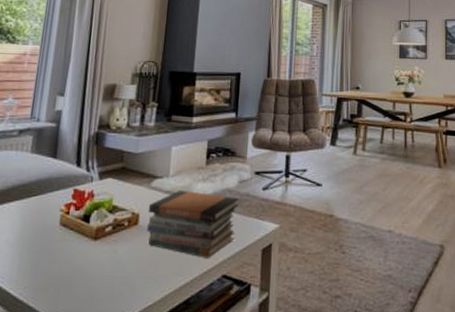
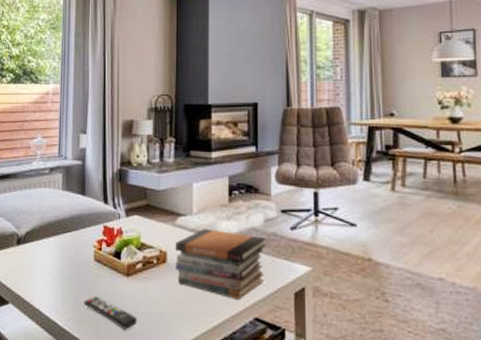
remote control: none [43,262,102,295] -> present [84,296,138,330]

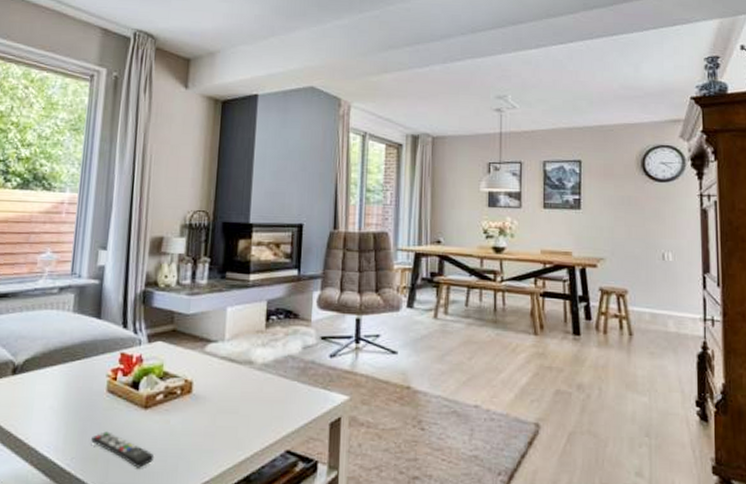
book stack: present [174,228,266,300] -> none [200,355,304,432]

